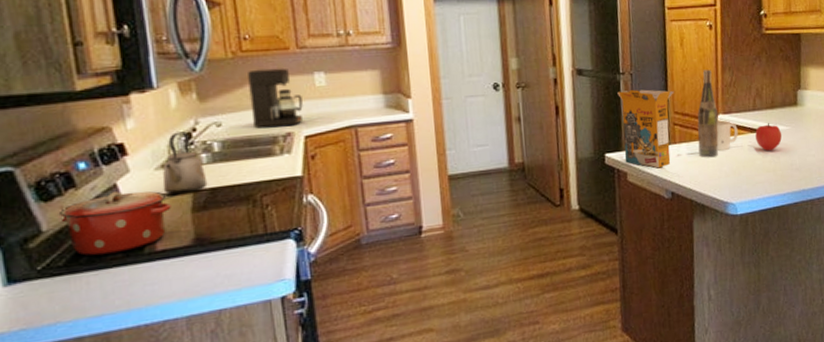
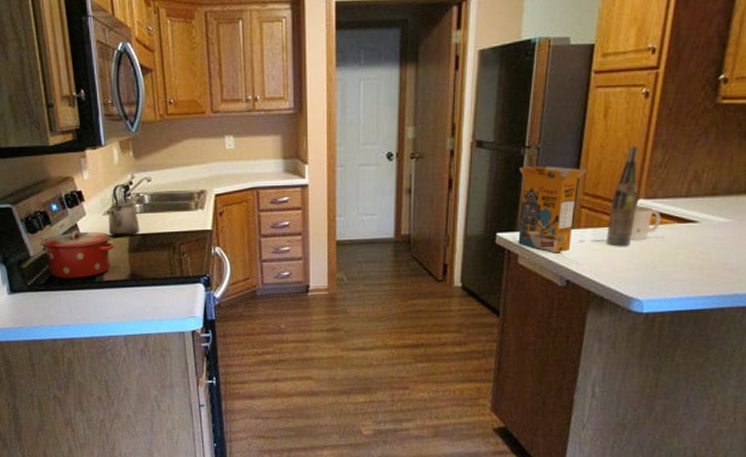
coffee maker: present [248,68,304,129] -> none [172,131,215,185]
fruit: present [755,123,782,151] -> none [682,213,719,246]

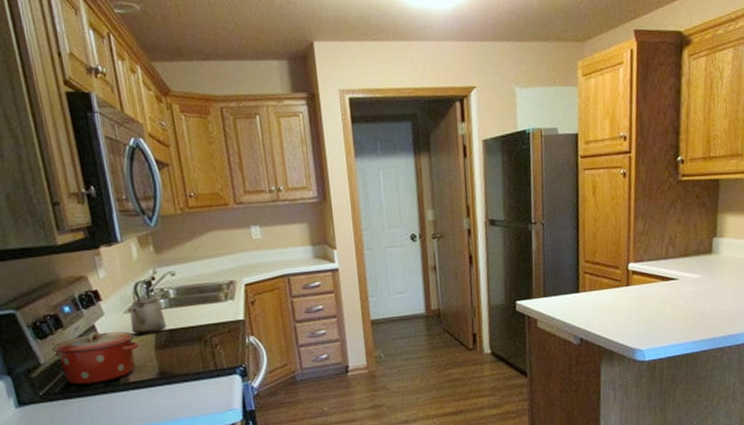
cereal box: present [518,165,587,253] -> none [529,238,585,316]
wine bottle: present [605,146,639,247] -> none [607,218,629,306]
mug: present [630,206,661,241] -> none [627,268,649,300]

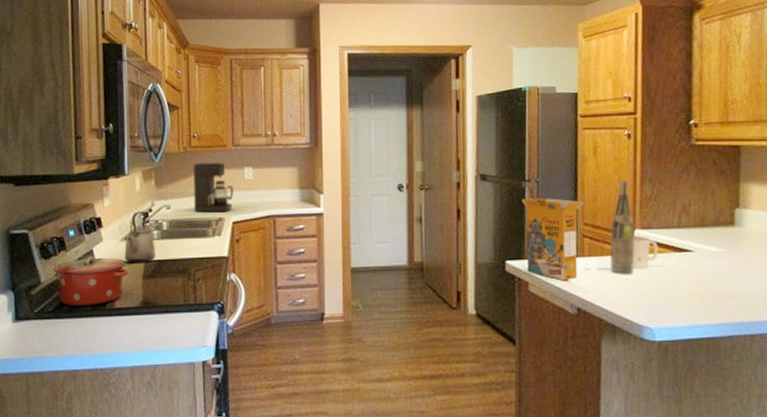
coffee maker: none [194,222,243,277] -> present [193,162,233,213]
cereal box: none [529,238,585,316] -> present [522,197,585,281]
wine bottle: none [607,218,629,306] -> present [609,181,635,275]
mug: none [627,268,649,300] -> present [632,235,659,270]

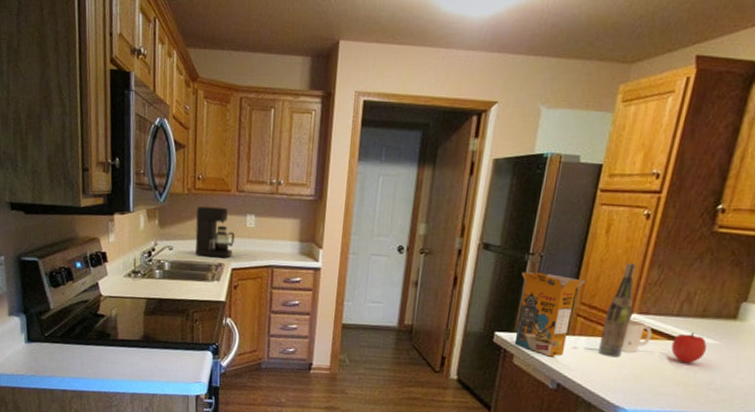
casserole: present [52,256,128,307] -> none [61,289,131,336]
kettle: present [124,211,156,263] -> none [127,249,158,301]
fruit: none [680,243,713,275] -> present [671,333,707,364]

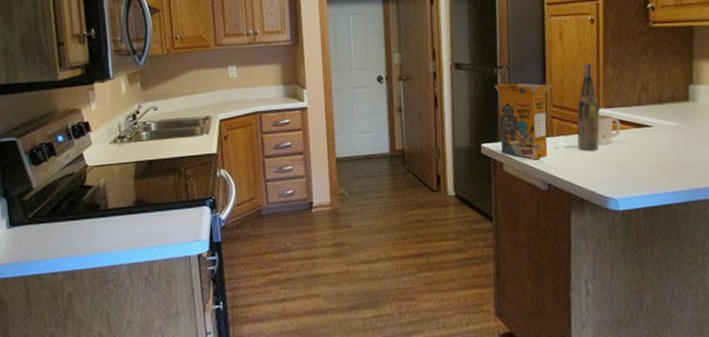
coffee maker: present [195,206,235,258] -> none [178,62,219,113]
fruit: present [671,333,707,364] -> none [640,118,670,147]

